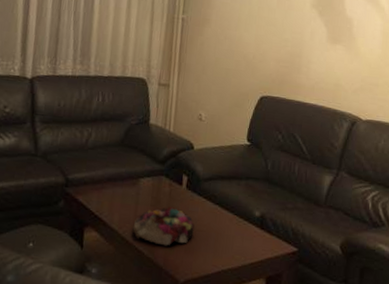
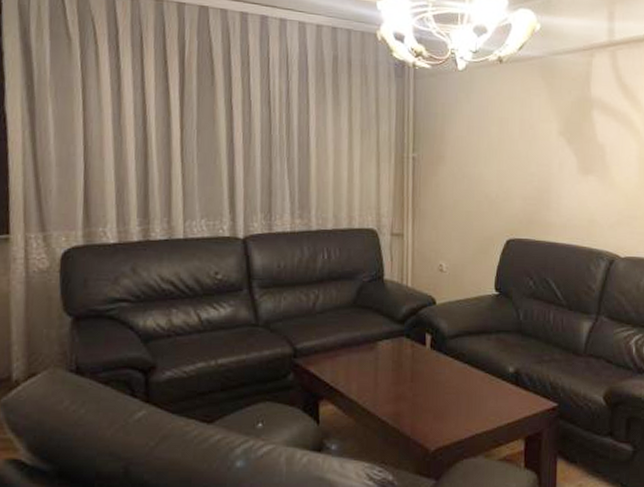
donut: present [133,206,195,246] -> none [374,369,442,413]

